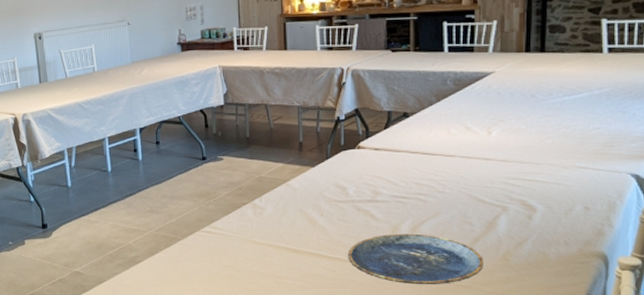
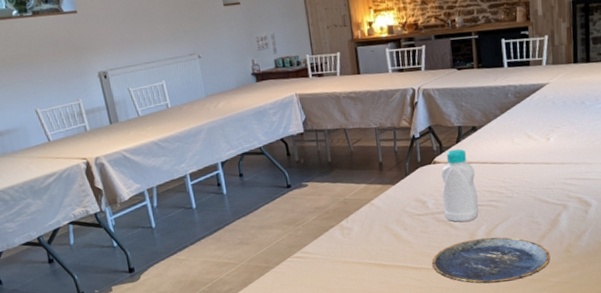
bottle: none [365,135,404,213] -> present [441,148,479,222]

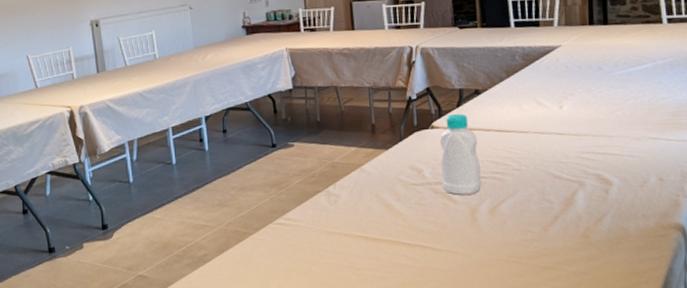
plate: present [431,237,550,284] -> none [427,214,565,269]

